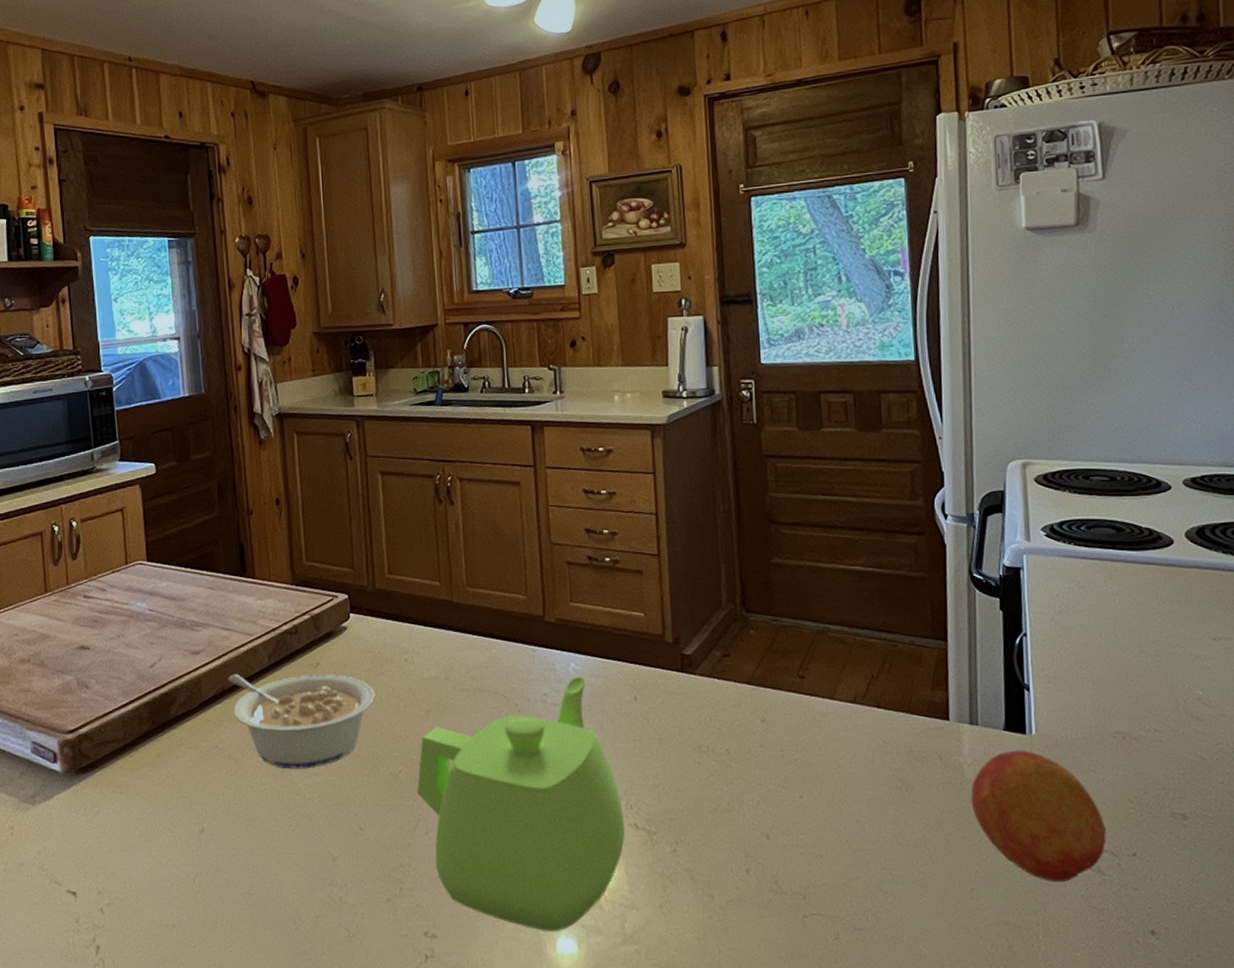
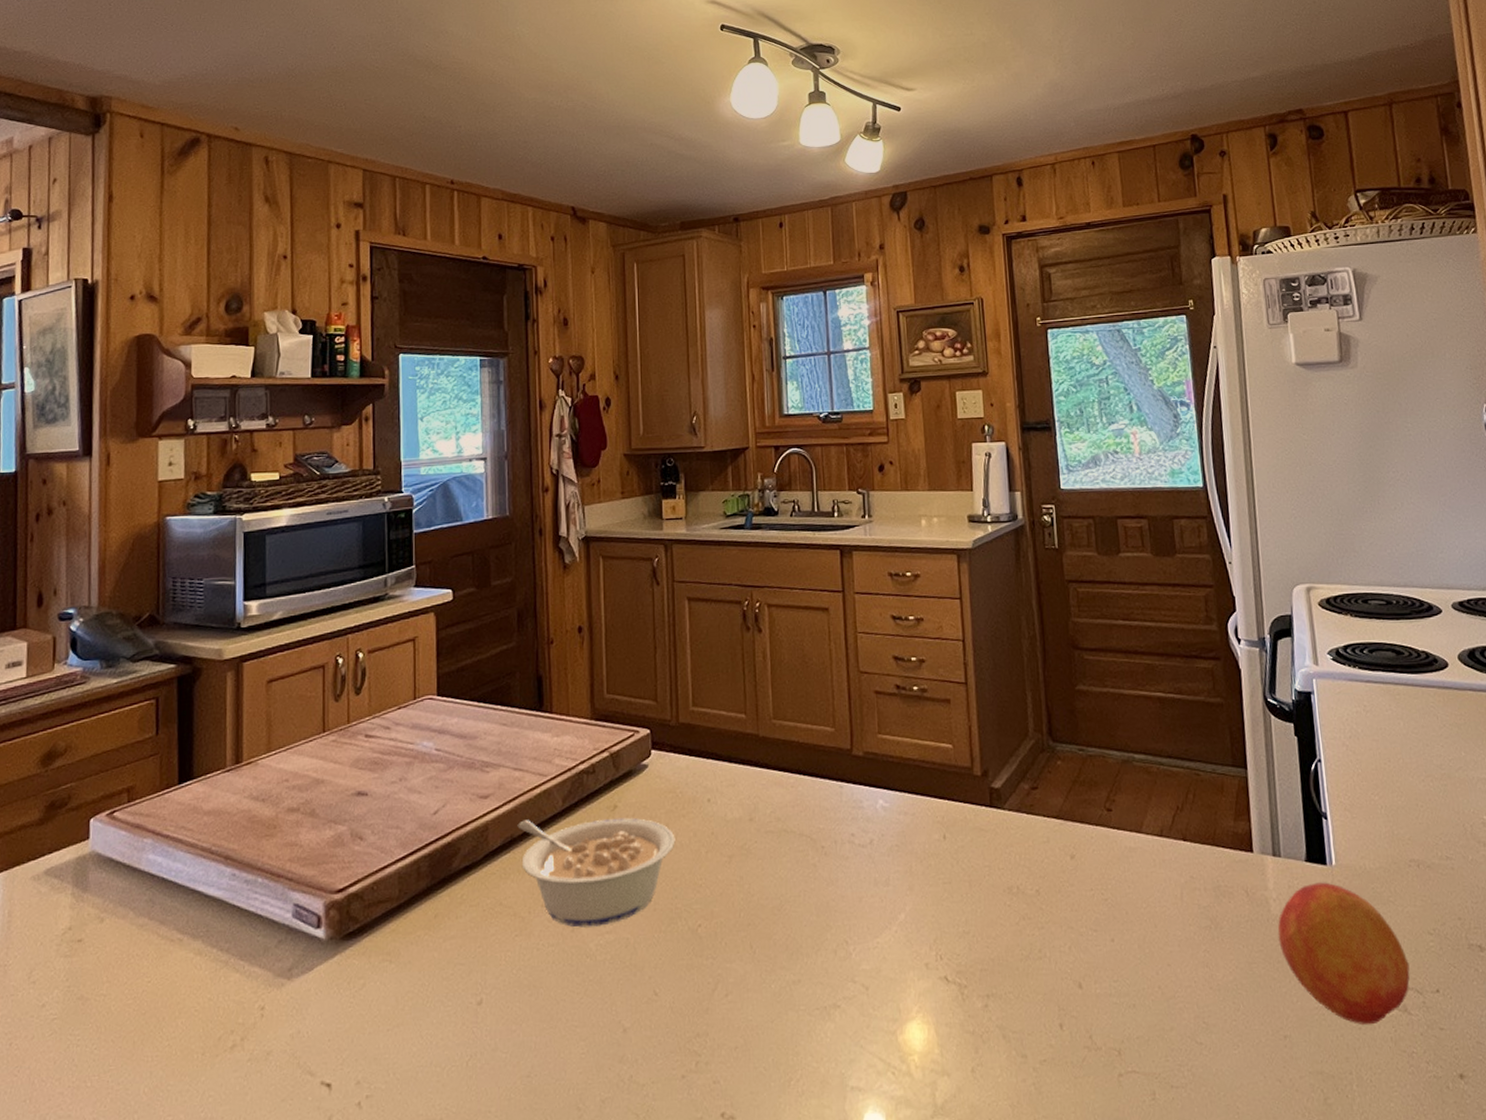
teapot: present [417,676,626,932] -> none [717,813,936,1107]

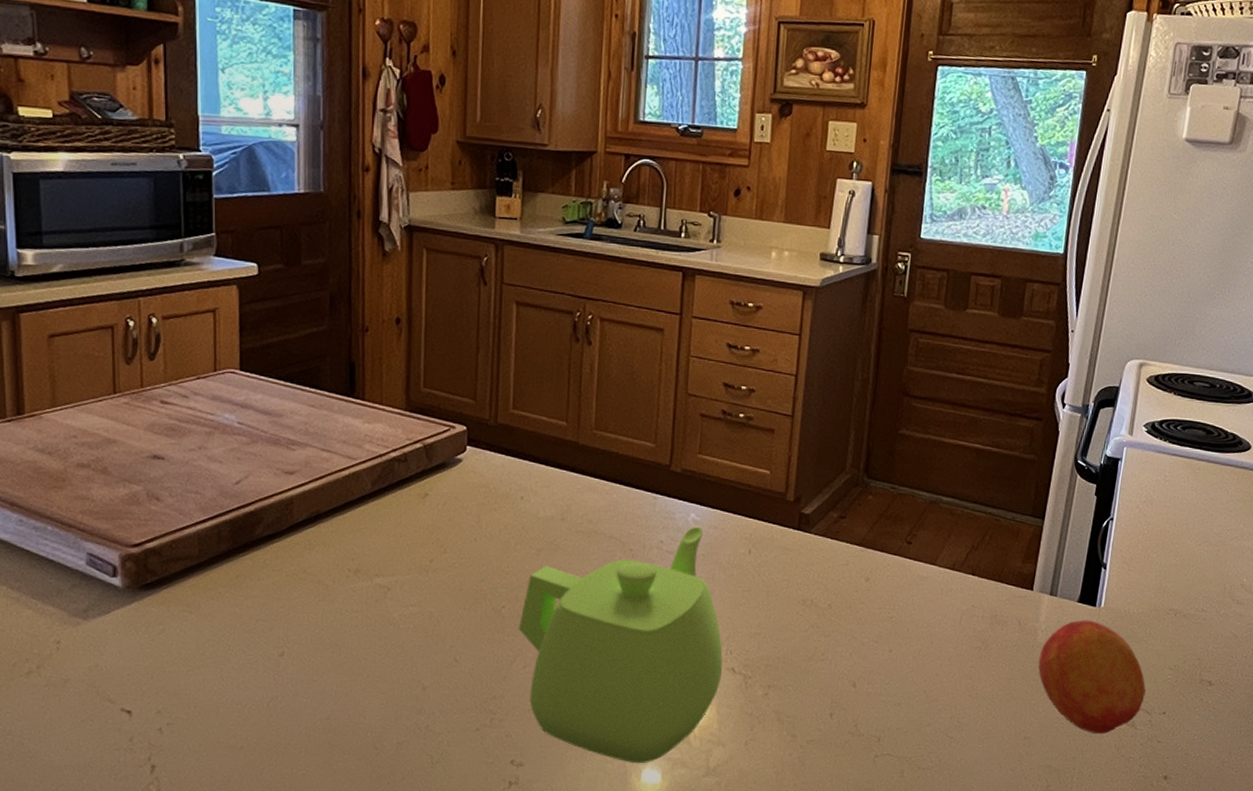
legume: present [517,817,675,928] -> none [324,498,485,599]
teapot: none [717,813,936,1107] -> present [519,526,723,764]

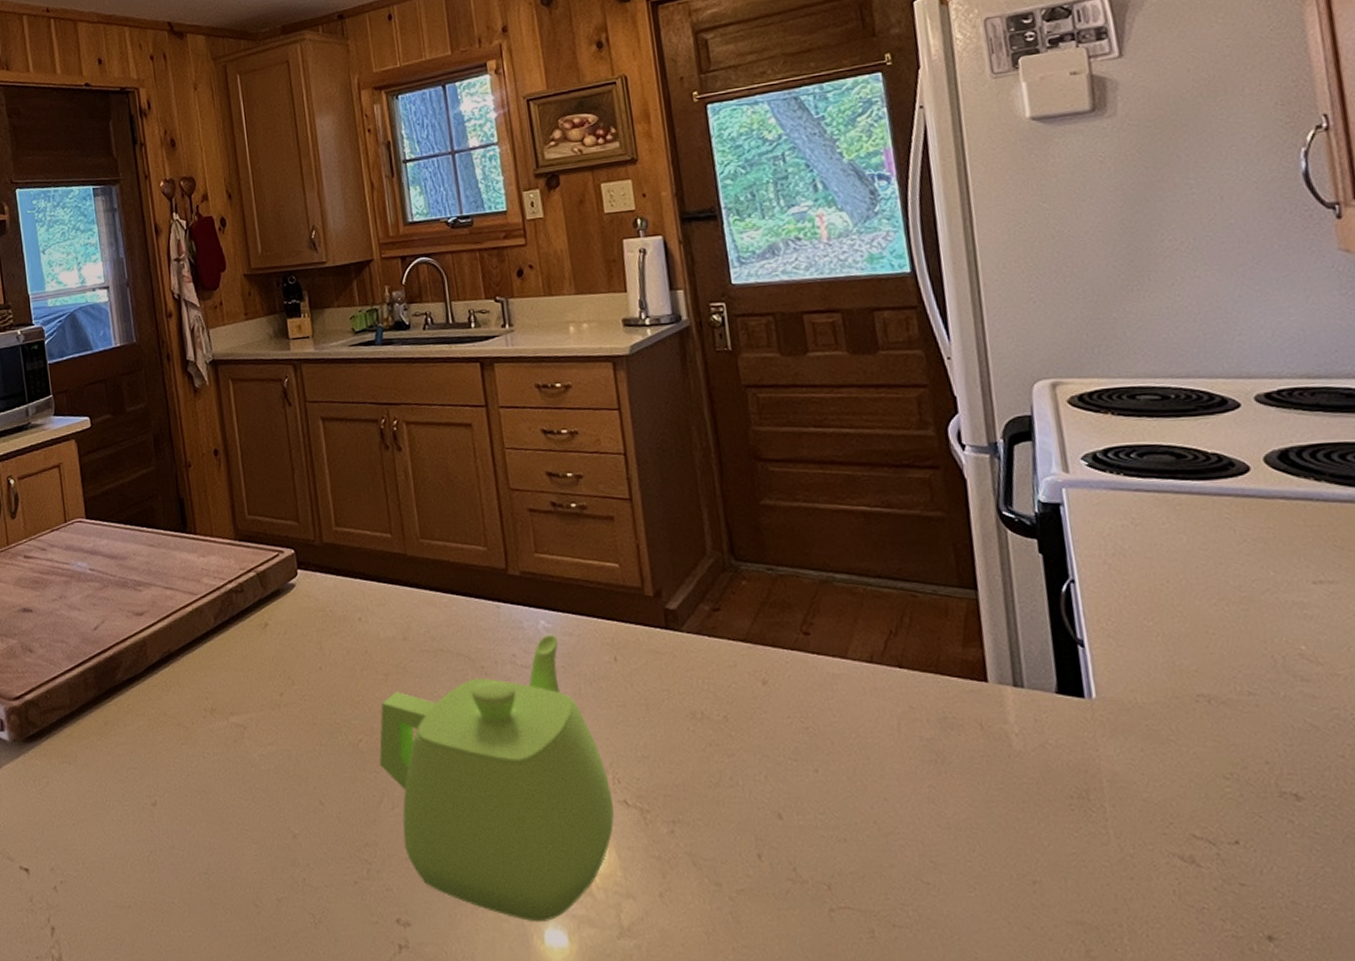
fruit: present [1038,620,1146,735] -> none [1021,717,1199,876]

